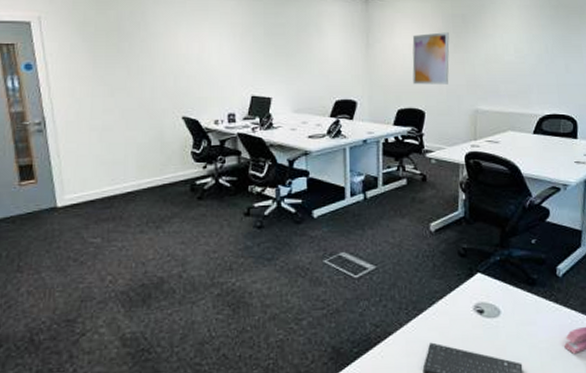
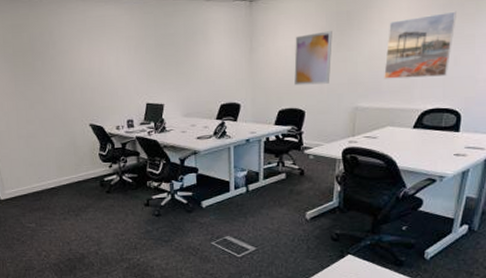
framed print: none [501,22,563,83] -> present [384,11,456,79]

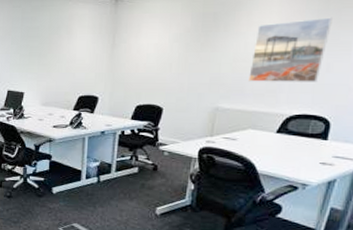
wall art: present [294,31,332,86] -> none [154,31,197,83]

